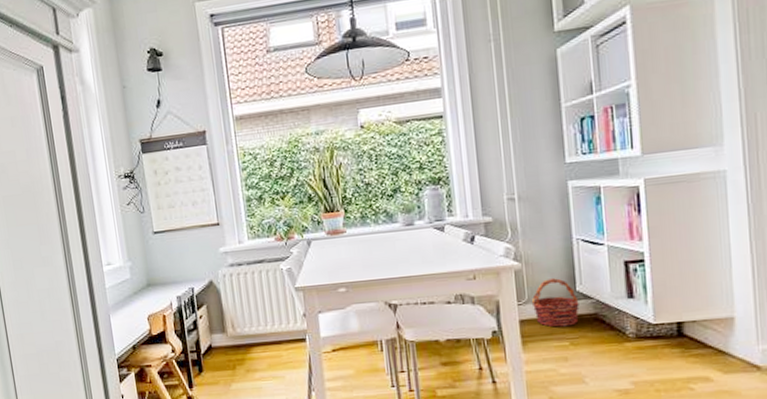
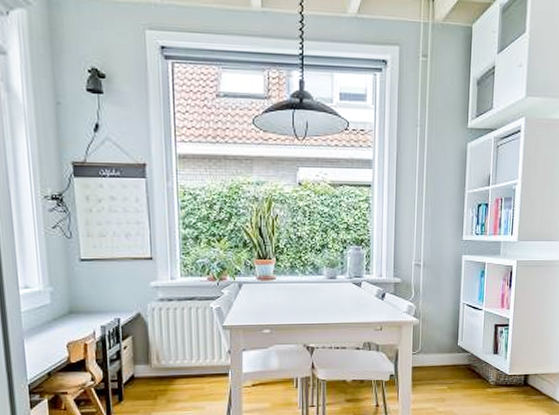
basket: present [531,278,580,327] -> none [423,334,459,374]

